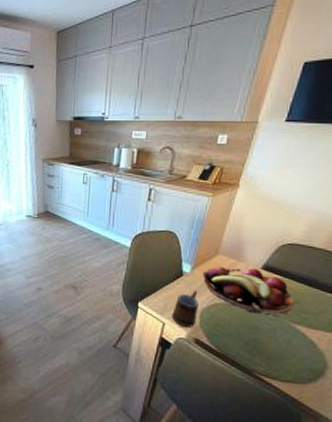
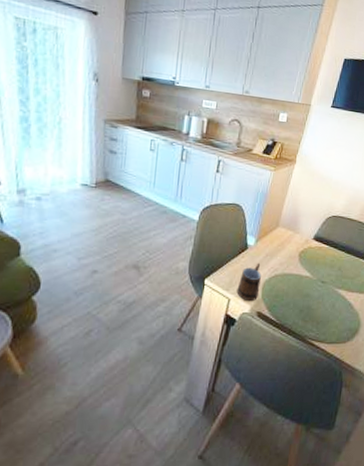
fruit basket: present [202,266,295,316] -> none [265,238,338,282]

